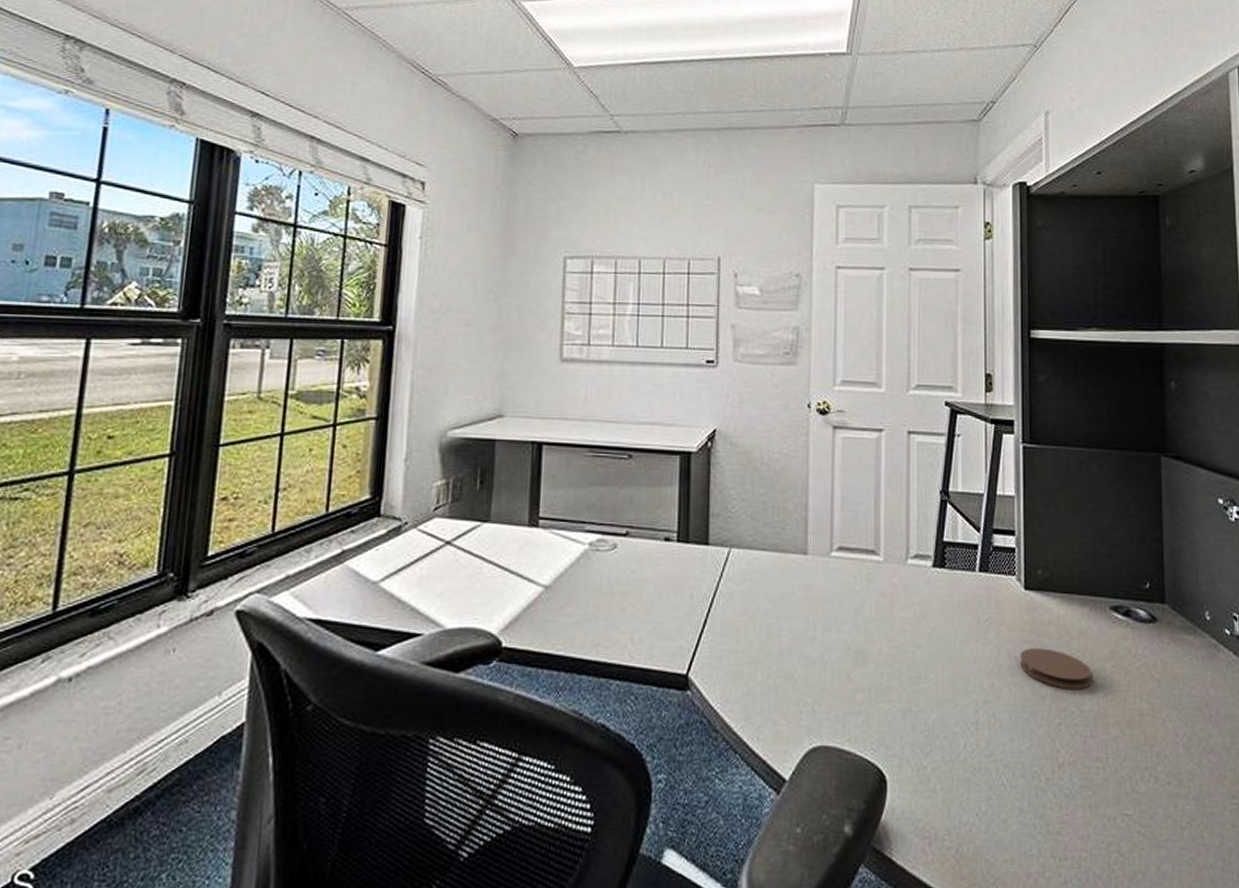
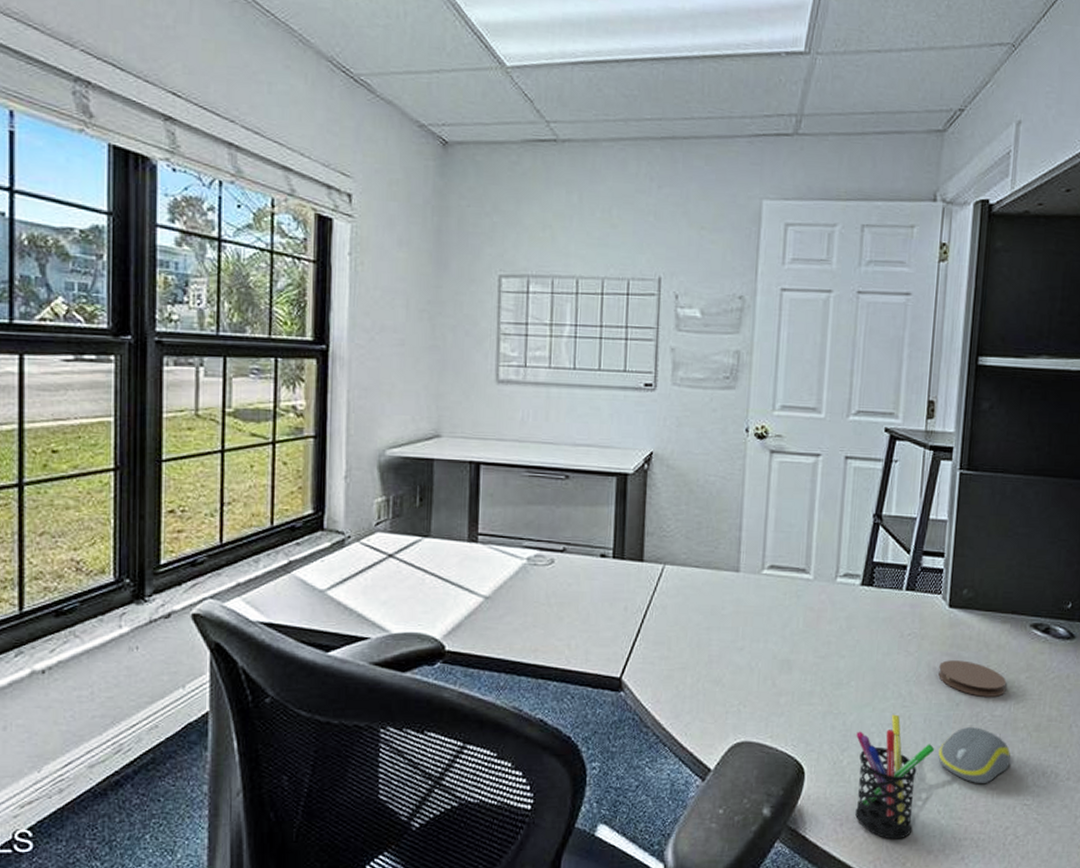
pen holder: none [939,711,1024,861] -> present [855,714,935,839]
computer mouse: none [1028,724,1105,792] -> present [938,727,1010,784]

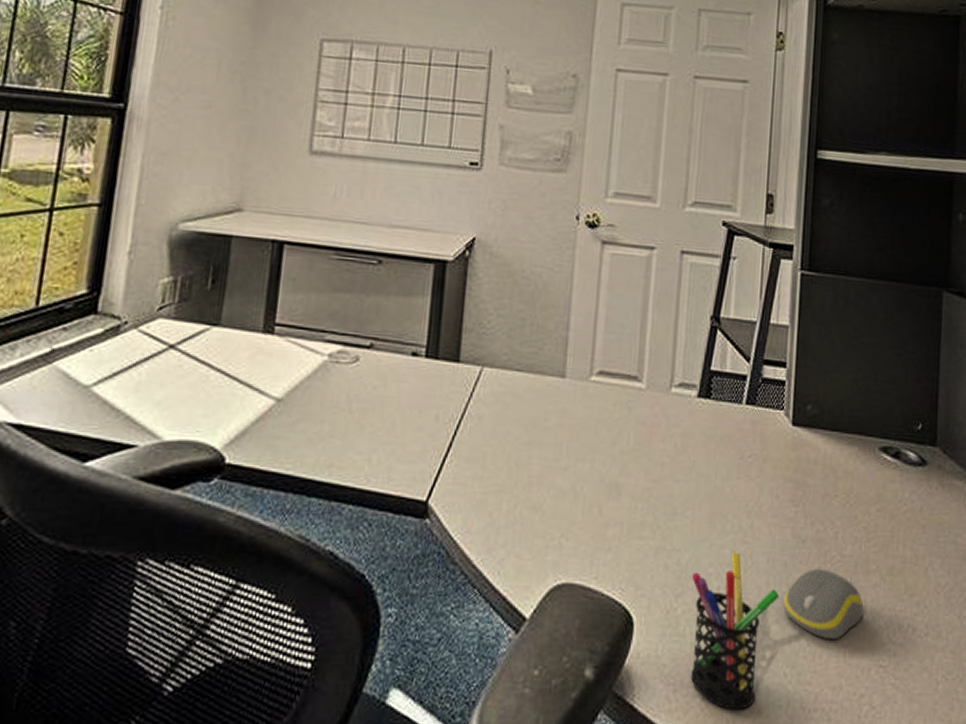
coaster: present [938,660,1007,697] -> none [782,488,856,533]

